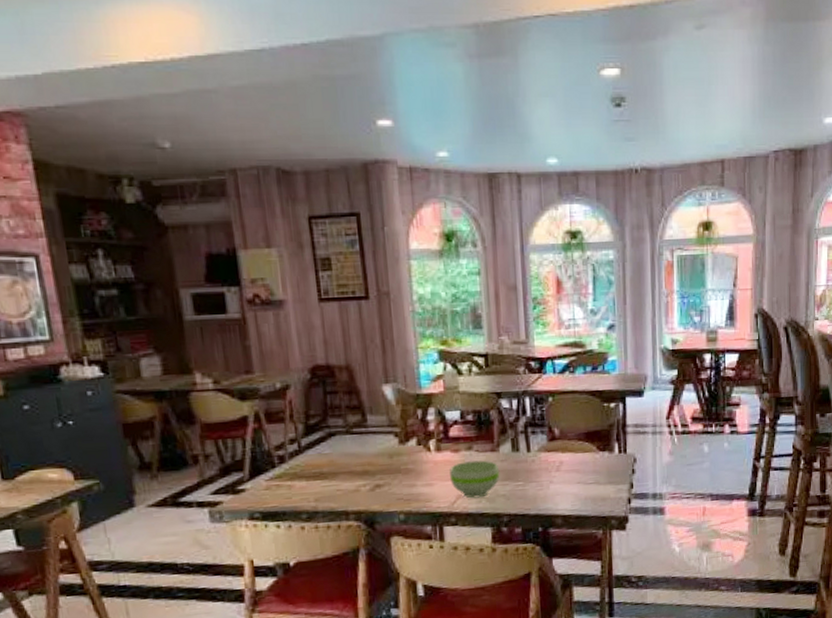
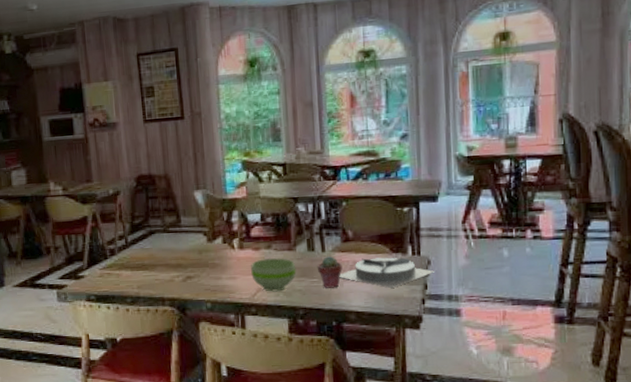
potted succulent: none [522,457,549,492] -> present [317,256,343,288]
plate: none [545,456,640,489] -> present [339,257,434,288]

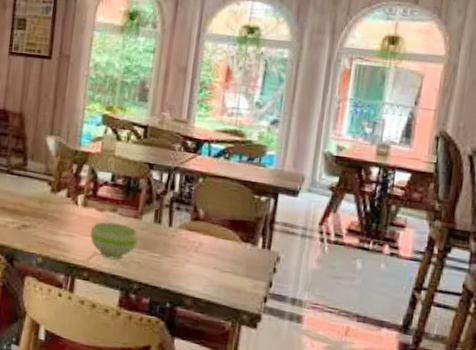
potted succulent: present [317,256,343,288] -> none [160,232,187,268]
plate: present [339,257,434,288] -> none [182,241,282,279]

